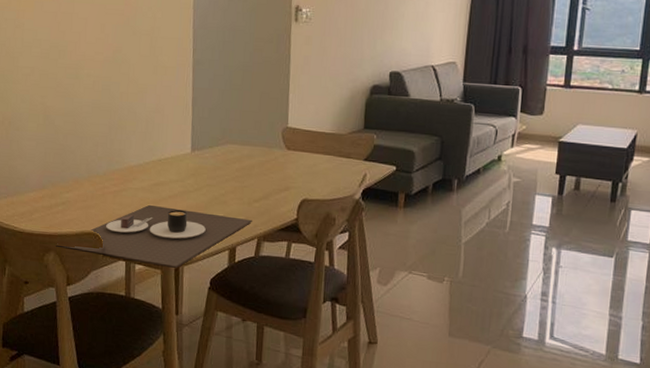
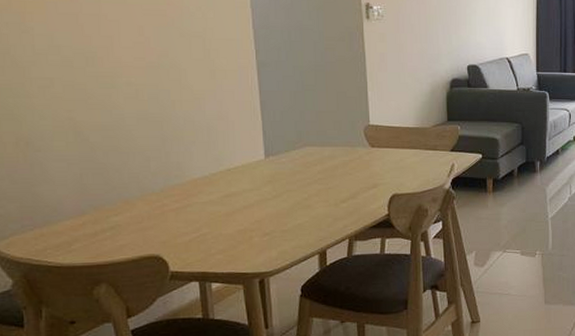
place setting: present [56,204,252,268] -> none [108,218,341,281]

